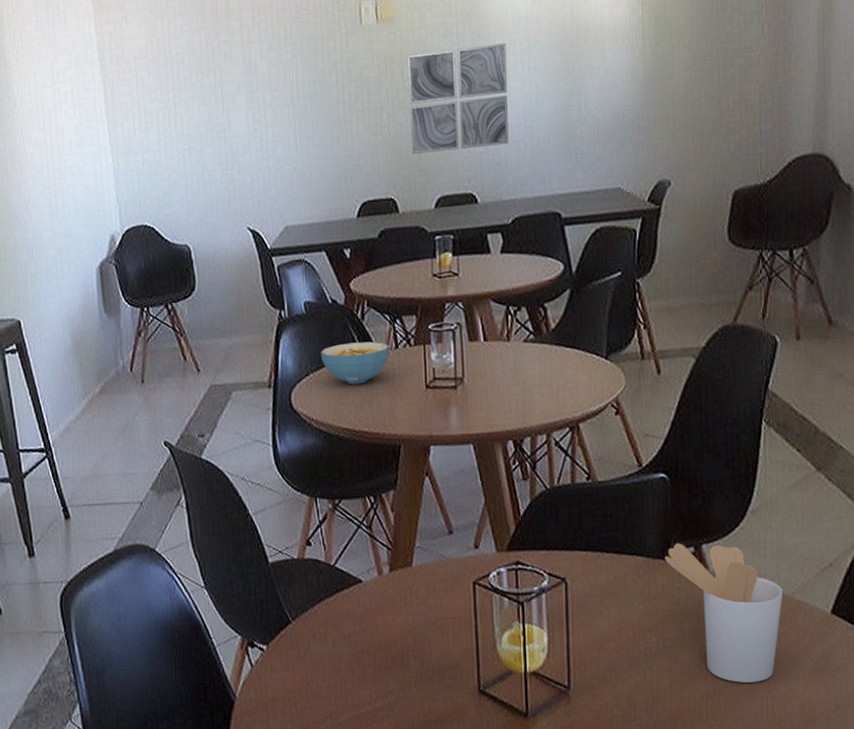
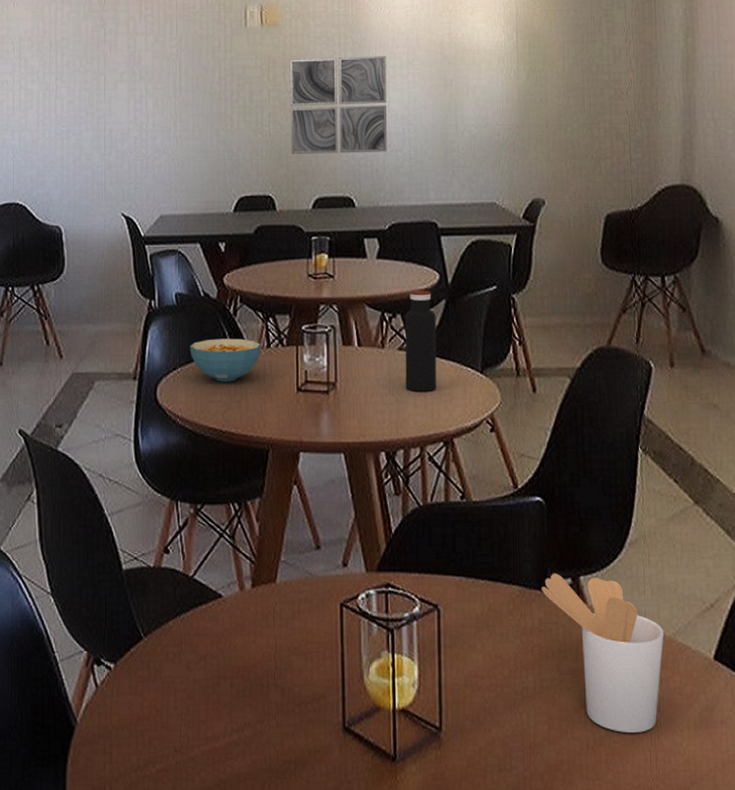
water bottle: none [530,281,562,381] -> present [404,290,437,391]

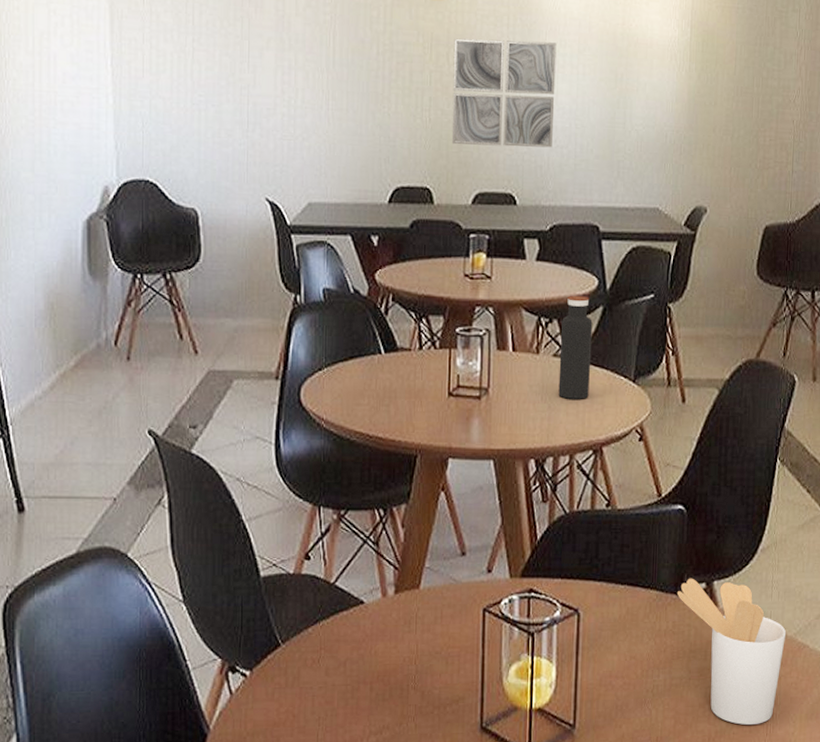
cereal bowl: present [190,339,261,382] -> none [337,338,413,385]

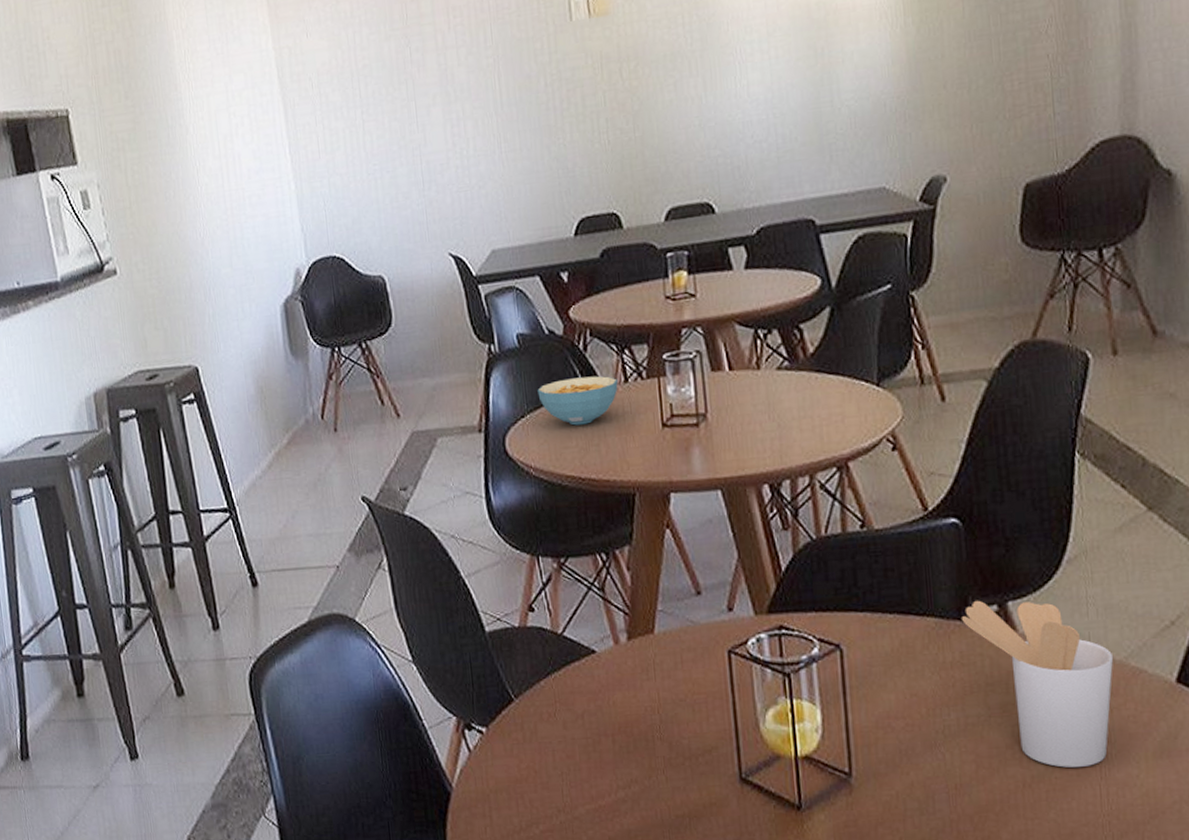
cereal bowl: none [337,338,413,385] -> present [537,376,618,426]
wall art: present [451,38,557,148] -> none [625,31,749,163]
water bottle: present [558,295,593,399] -> none [782,298,825,414]

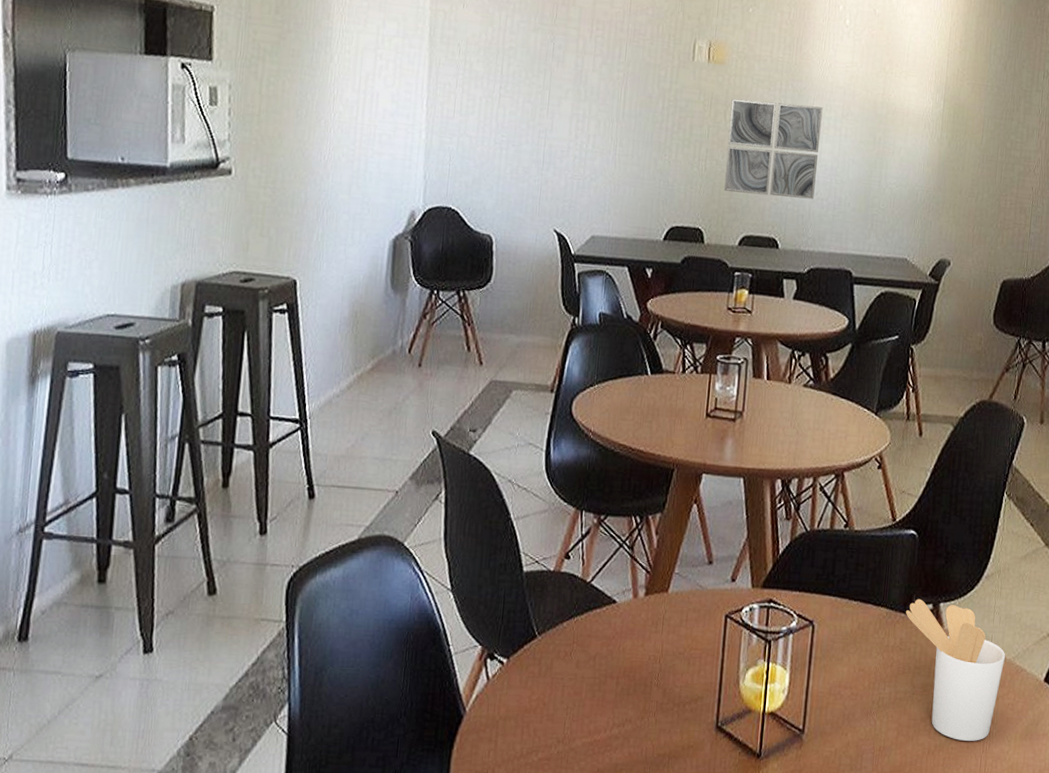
cereal bowl: present [537,376,618,426] -> none [608,360,677,403]
wall art: none [625,31,749,163] -> present [723,98,823,200]

